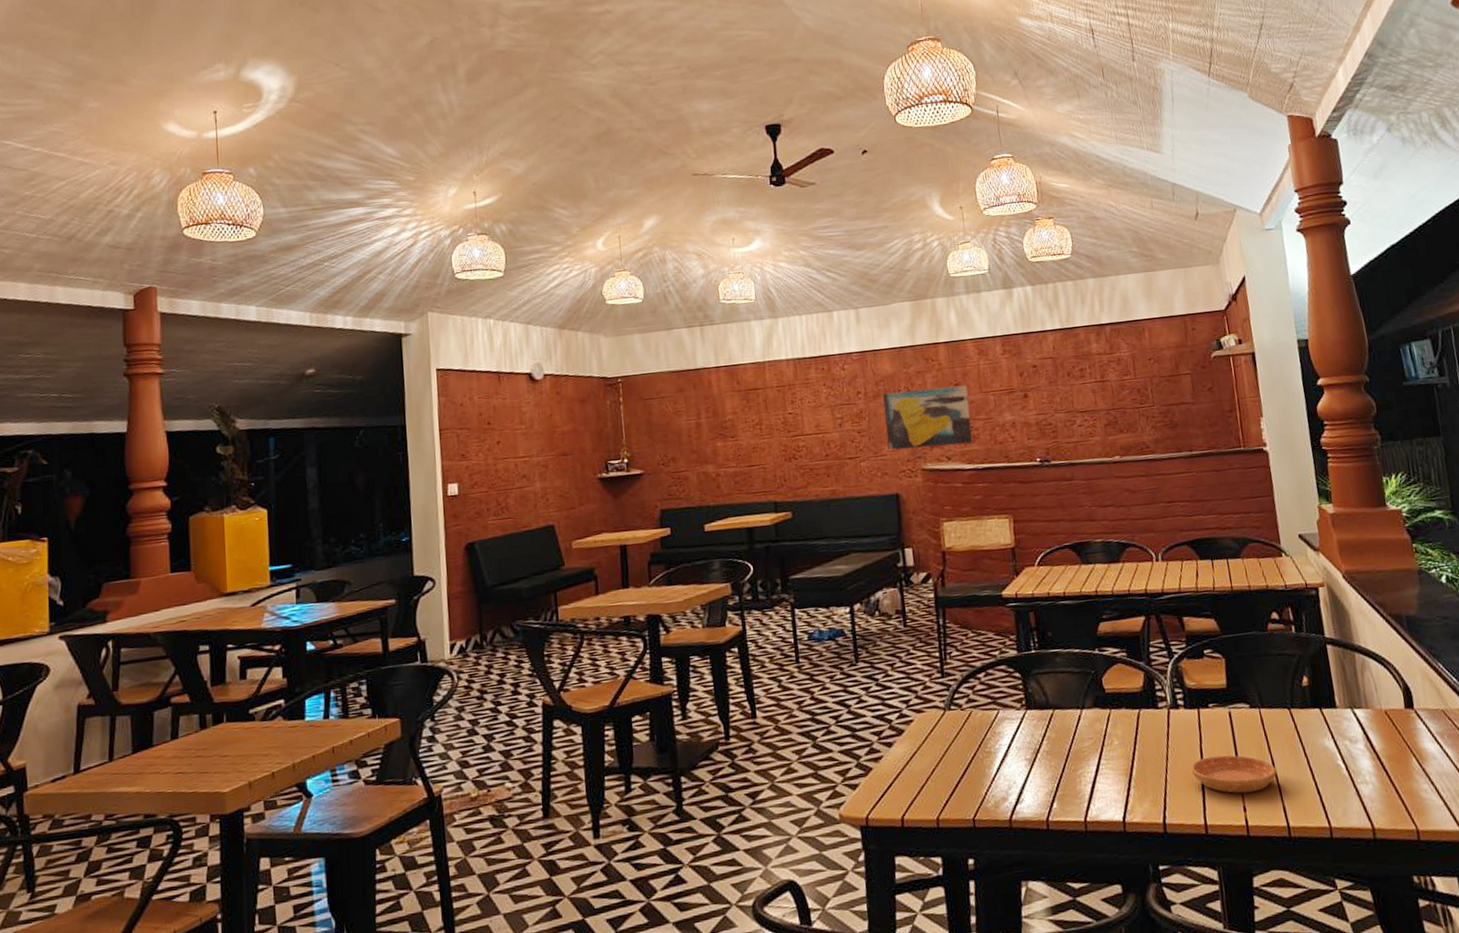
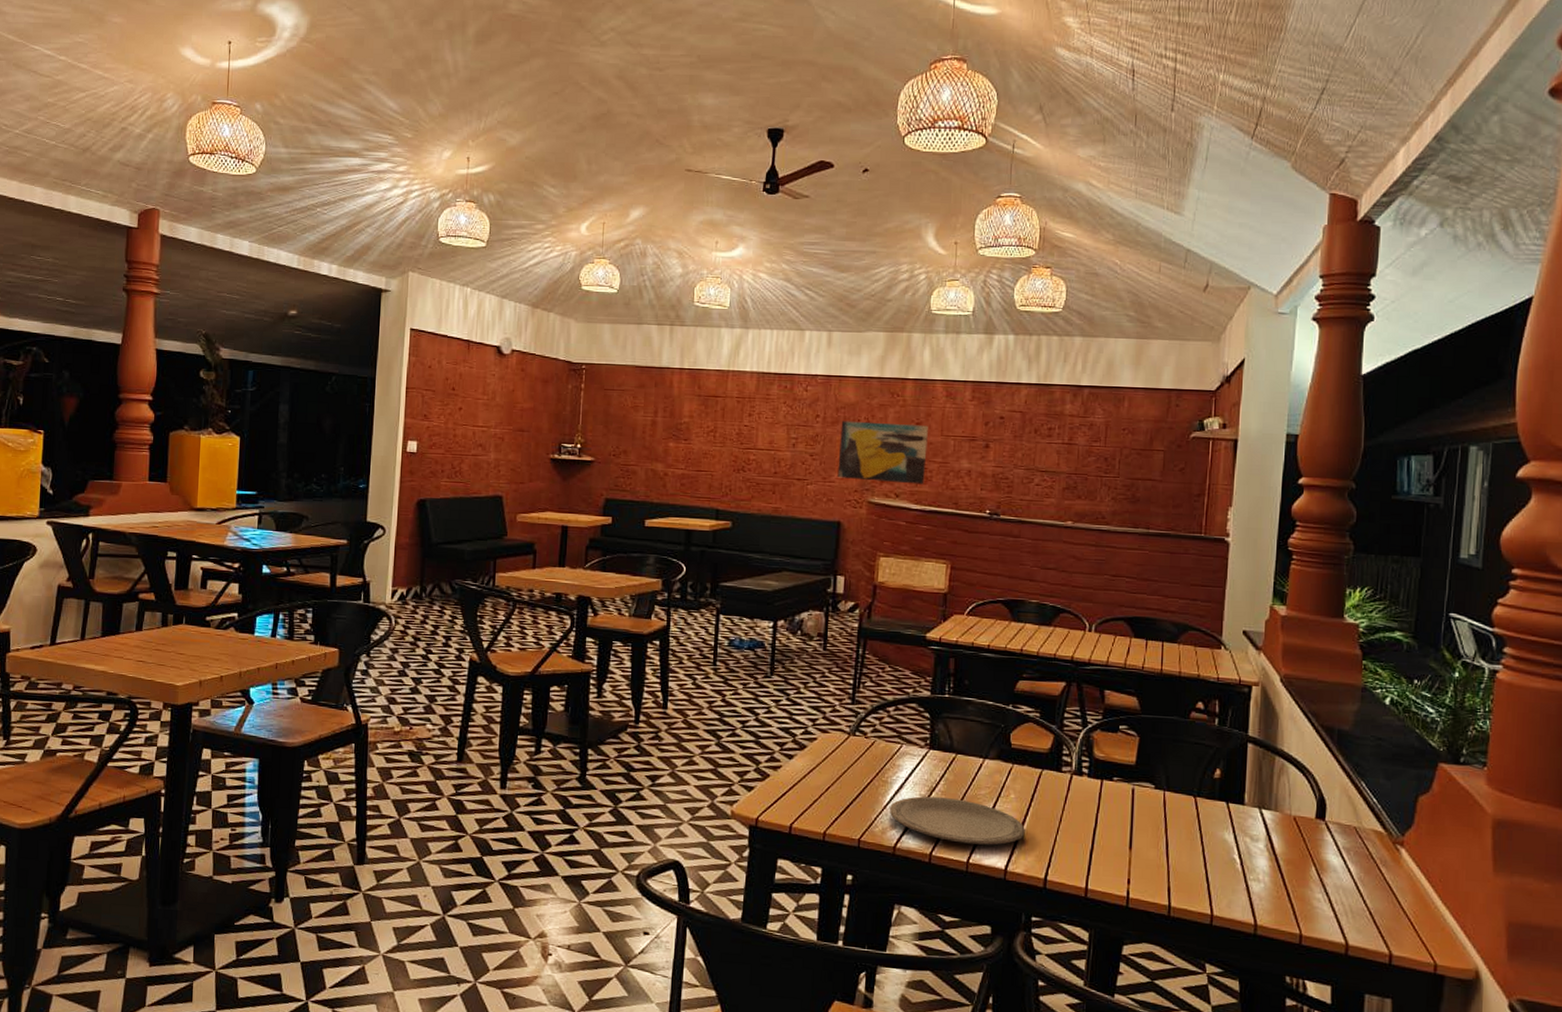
plate: none [998,756,1136,803] -> present [890,796,1025,845]
saucer: present [1190,755,1276,794] -> none [1082,826,1168,868]

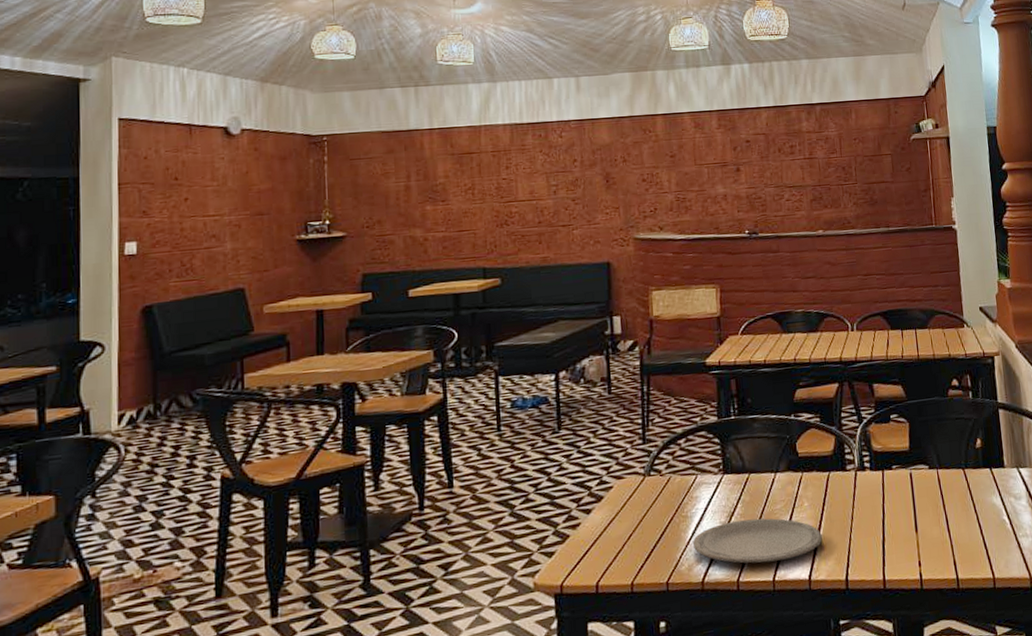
wall art: present [837,421,928,485] -> none [599,157,685,219]

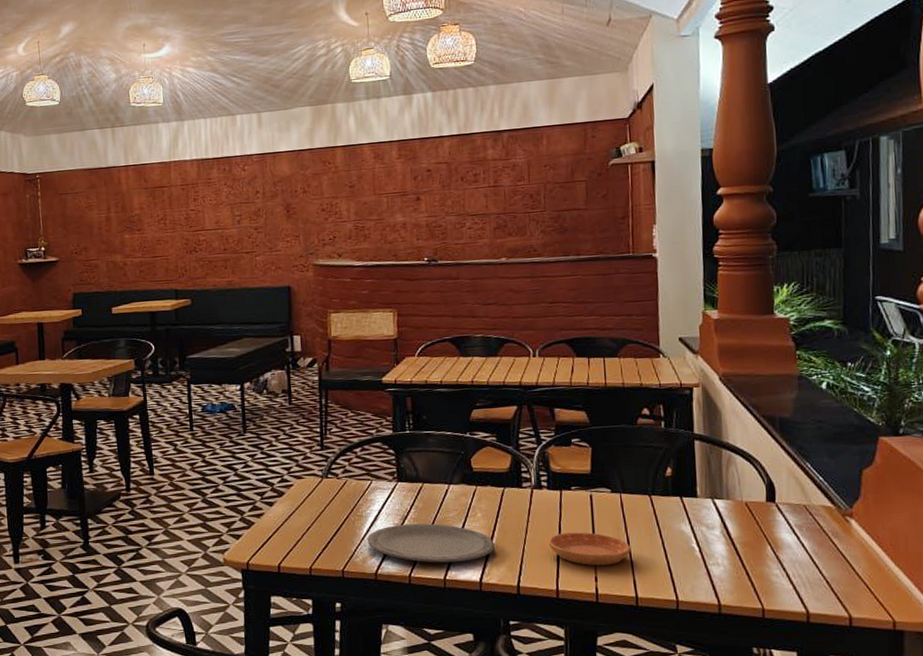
saucer: none [873,513,949,549] -> present [548,532,630,566]

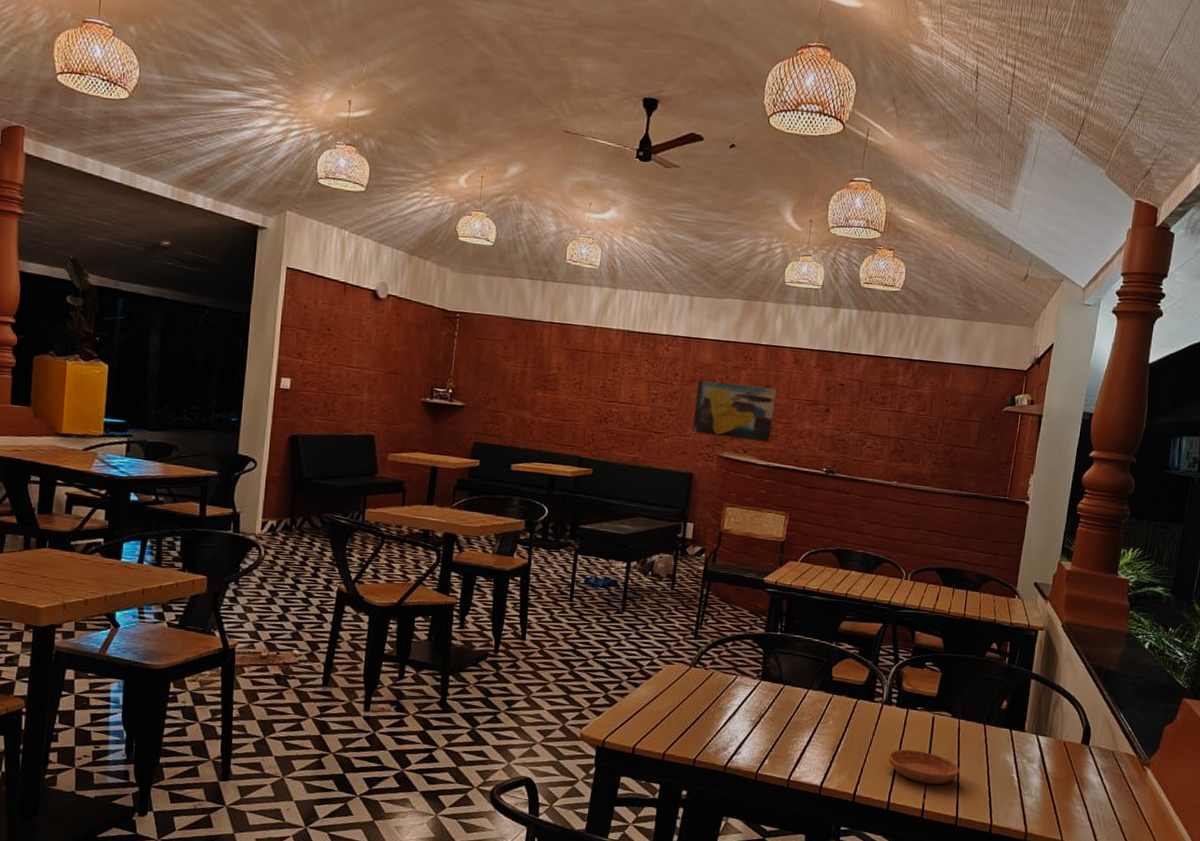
wall art: none [280,187,364,247] -> present [692,380,776,443]
plate: present [368,523,495,563] -> none [723,722,840,765]

